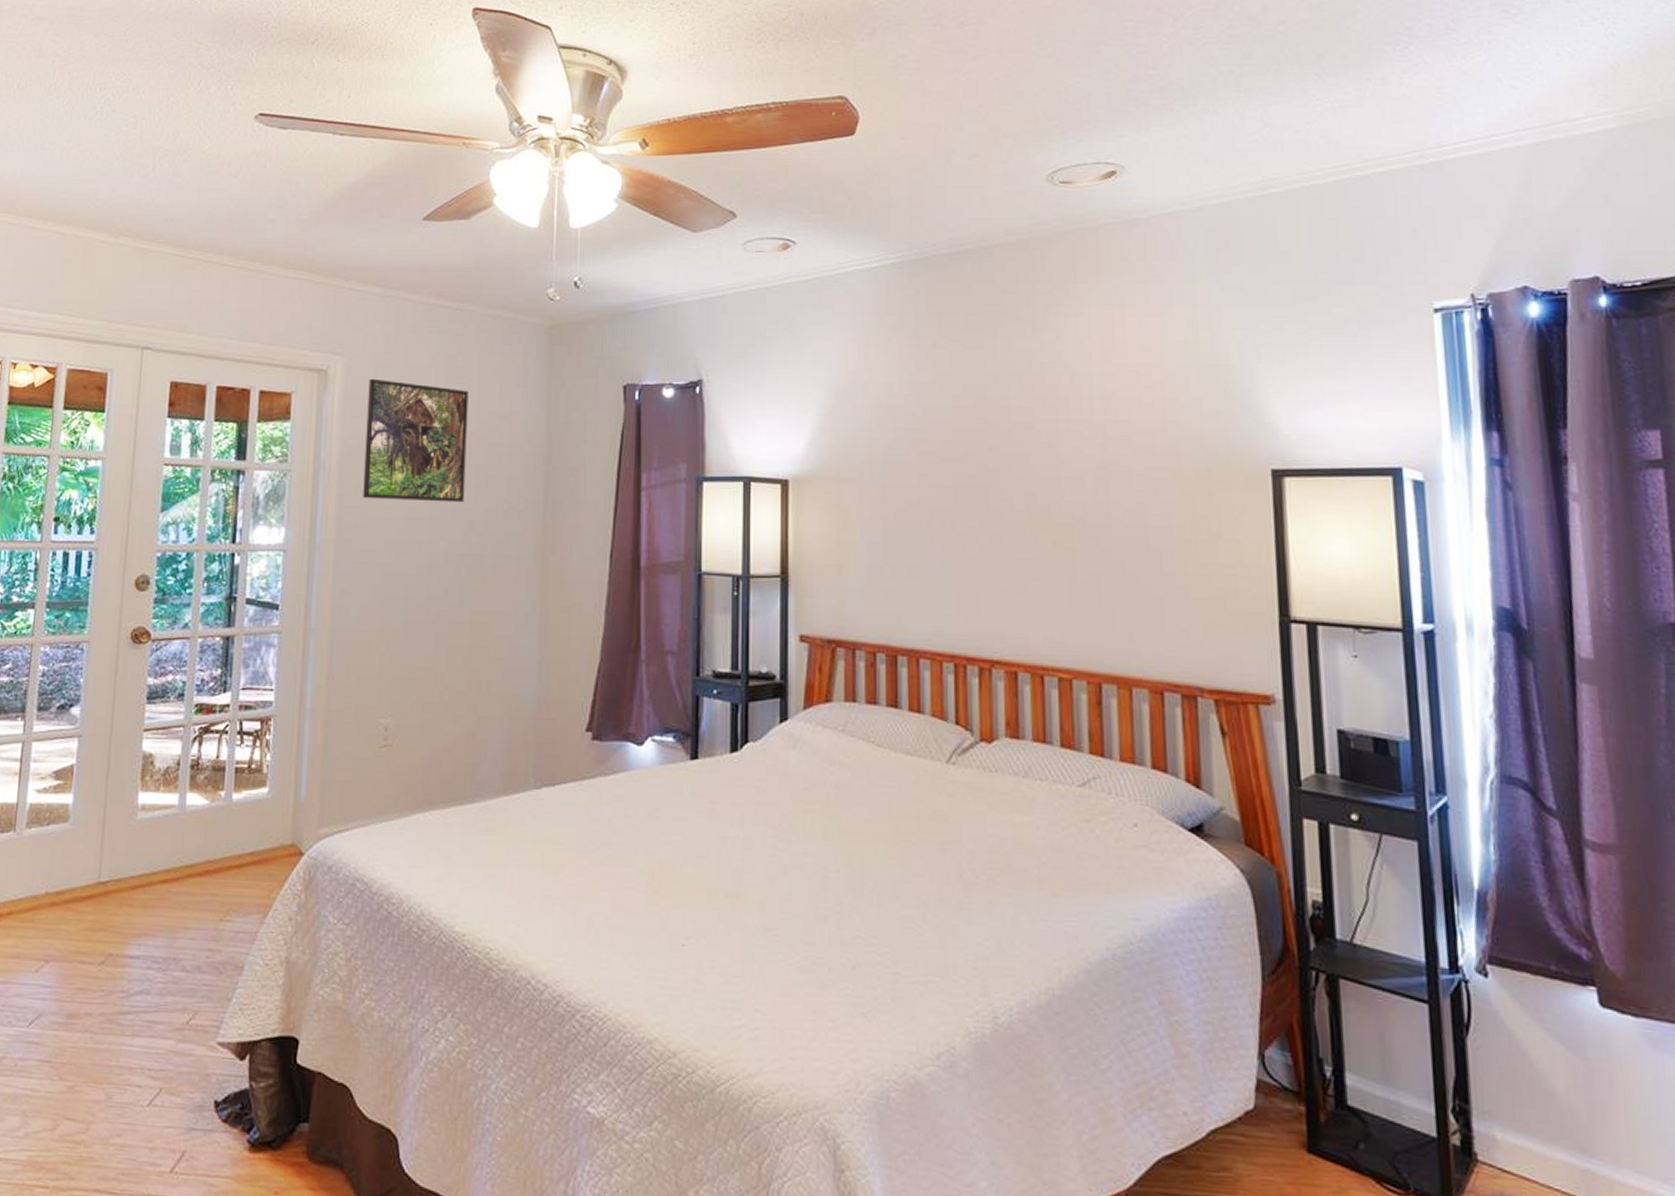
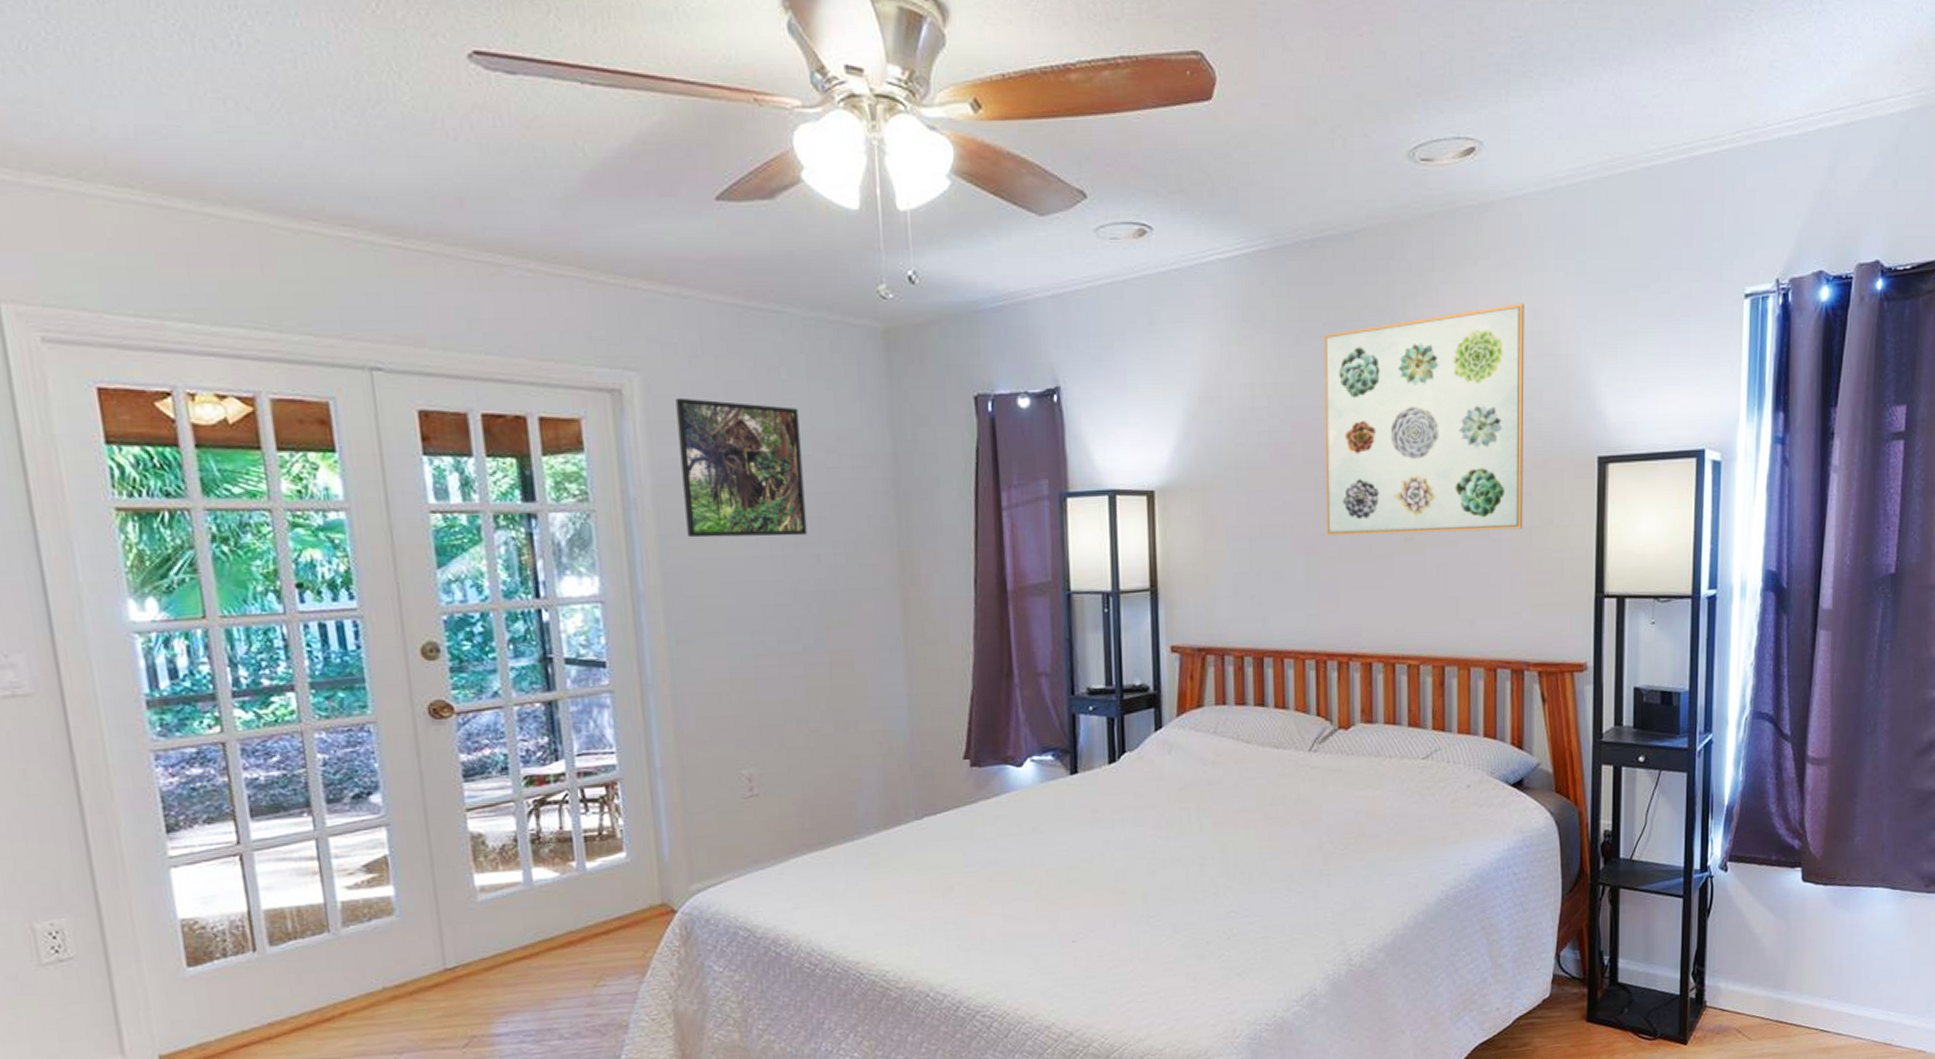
wall art: none [961,314,1187,541] -> present [1323,303,1524,535]

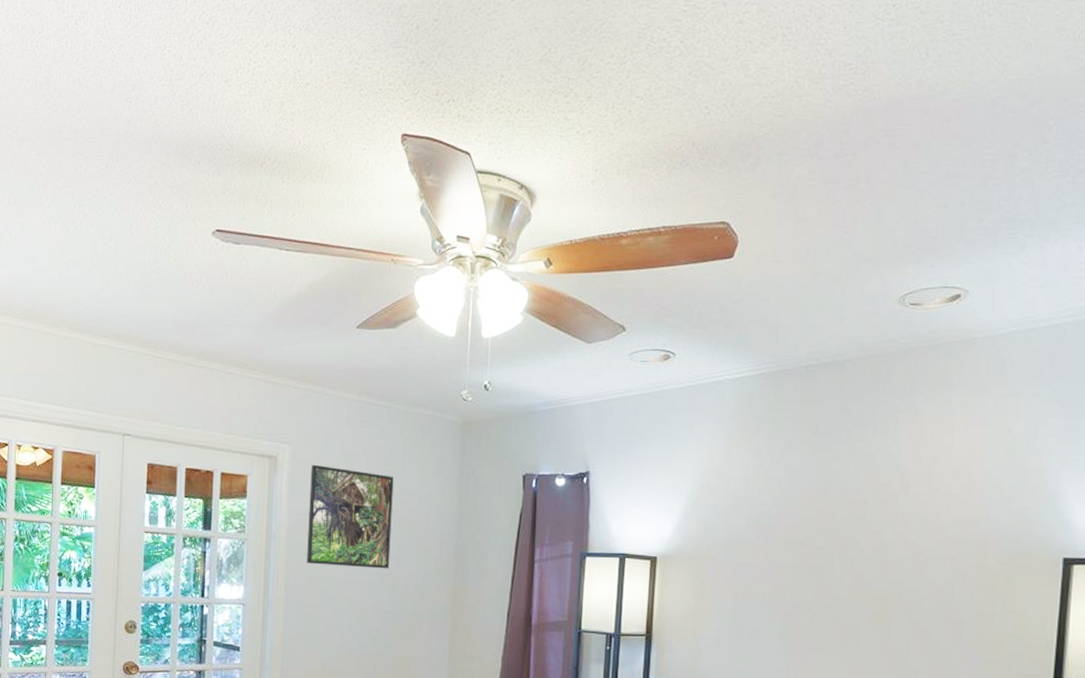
wall art: present [1323,303,1524,535] -> none [801,423,999,615]

